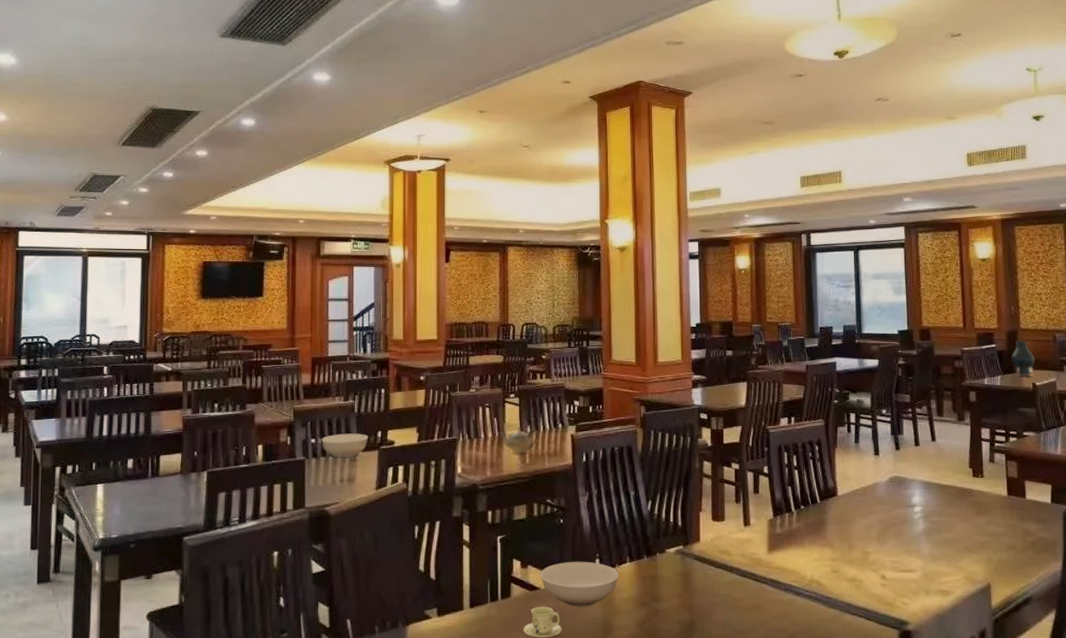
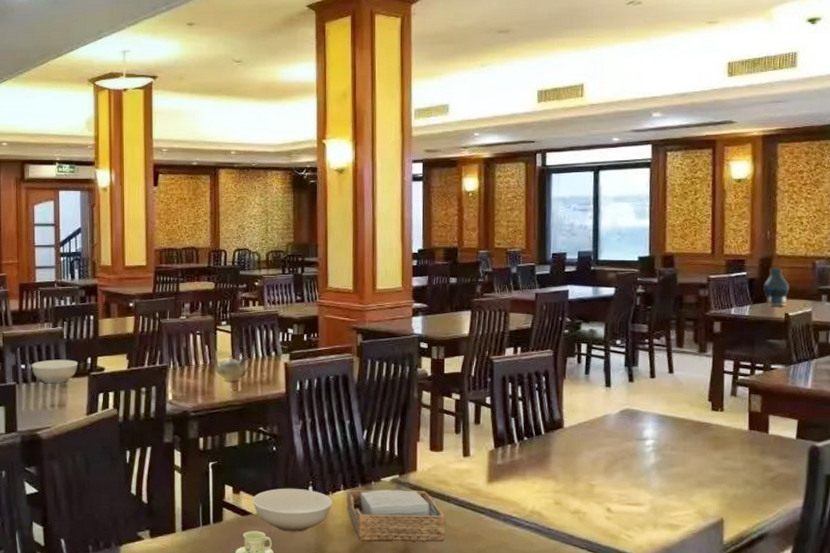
napkin holder: none [633,561,730,614] -> present [347,489,446,542]

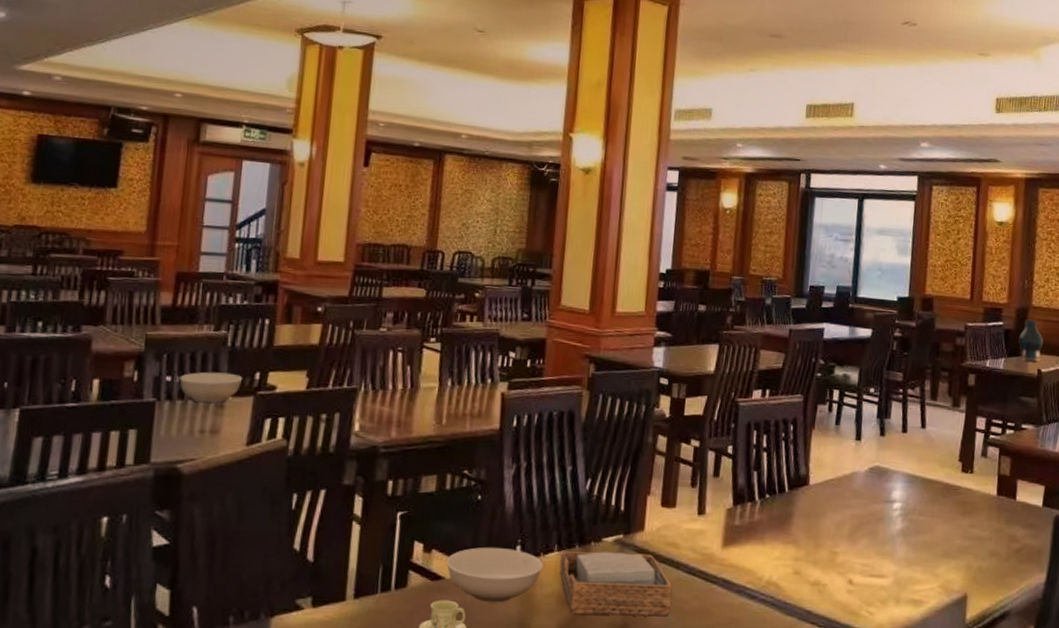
teapot: present [209,355,251,382] -> none [409,379,461,413]

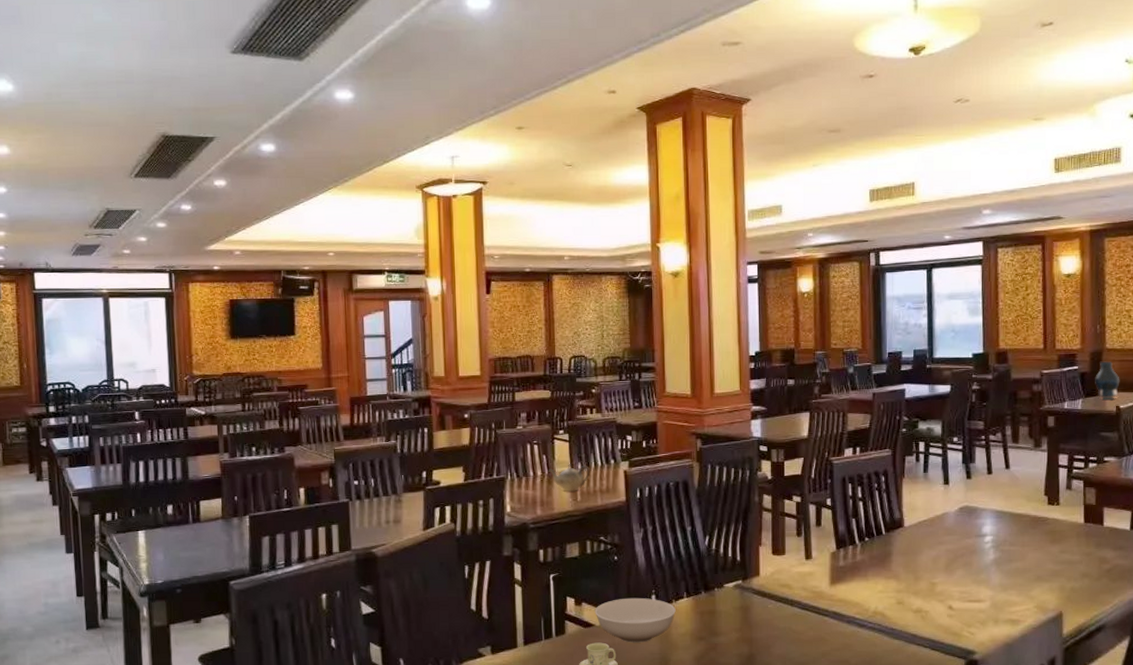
bowl: present [179,372,243,404] -> none [364,474,414,500]
teapot: none [409,379,461,413] -> present [547,464,590,492]
napkin holder: present [559,551,673,617] -> none [690,595,791,648]

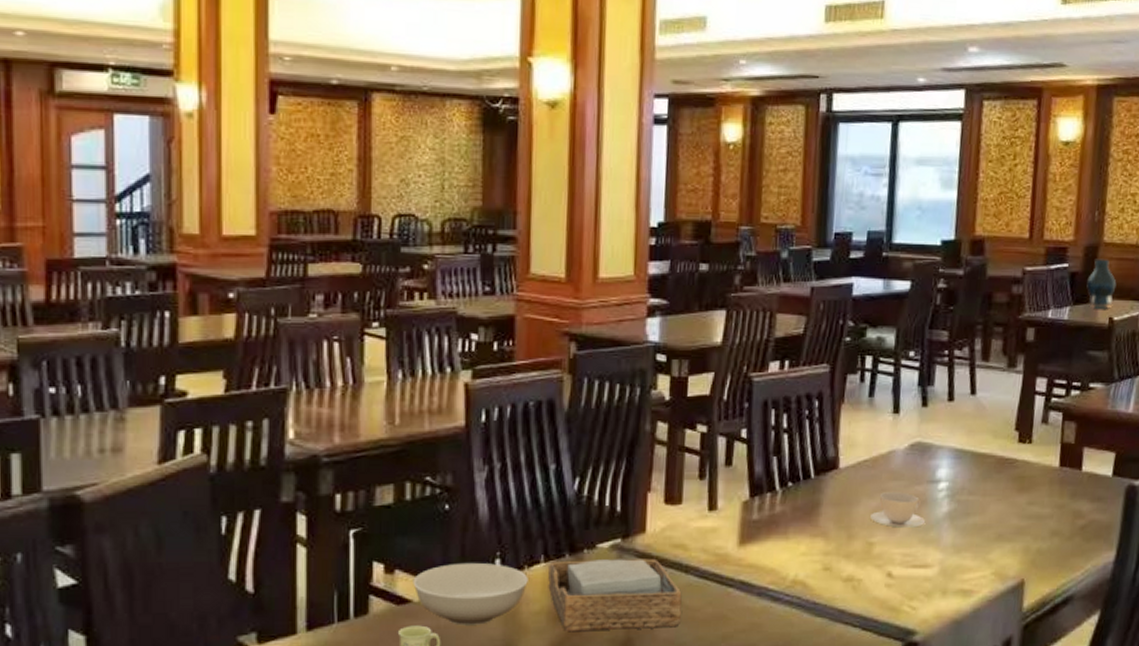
teapot: present [547,464,590,492] -> none [351,371,415,411]
napkin holder: none [690,595,791,648] -> present [548,558,683,631]
teacup: none [932,544,977,571] -> present [870,492,926,528]

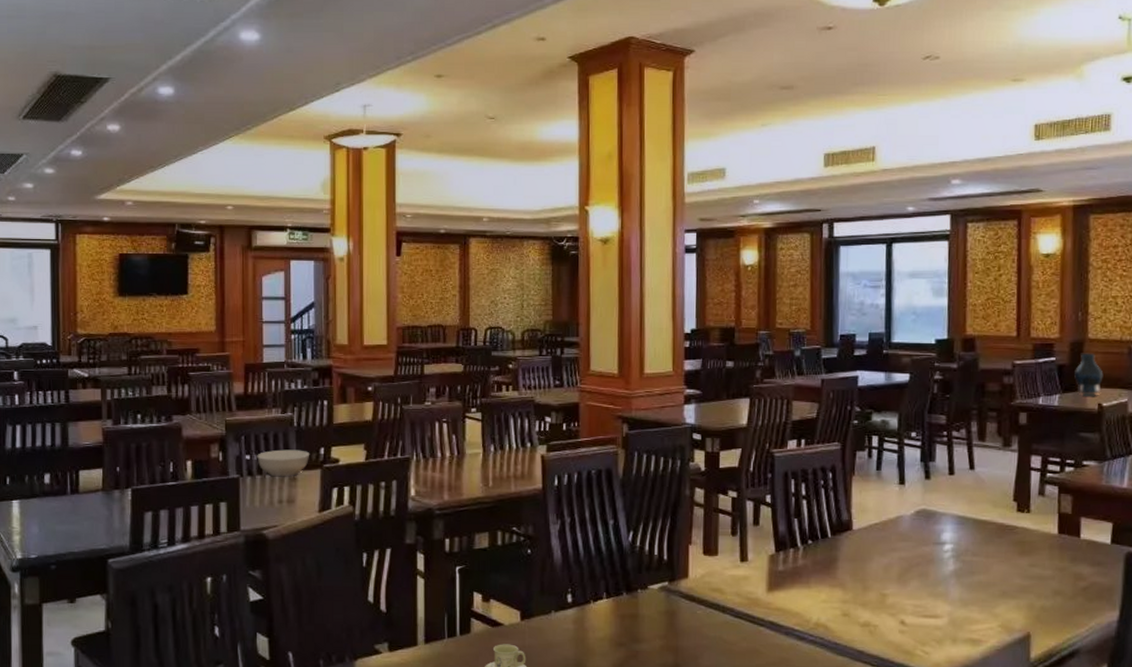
bowl: none [66,379,145,417] -> present [257,449,310,477]
bowl: present [413,562,528,625] -> none [504,596,594,646]
napkin holder: present [548,558,683,631] -> none [610,598,721,658]
teacup: present [870,492,926,528] -> none [883,551,934,583]

